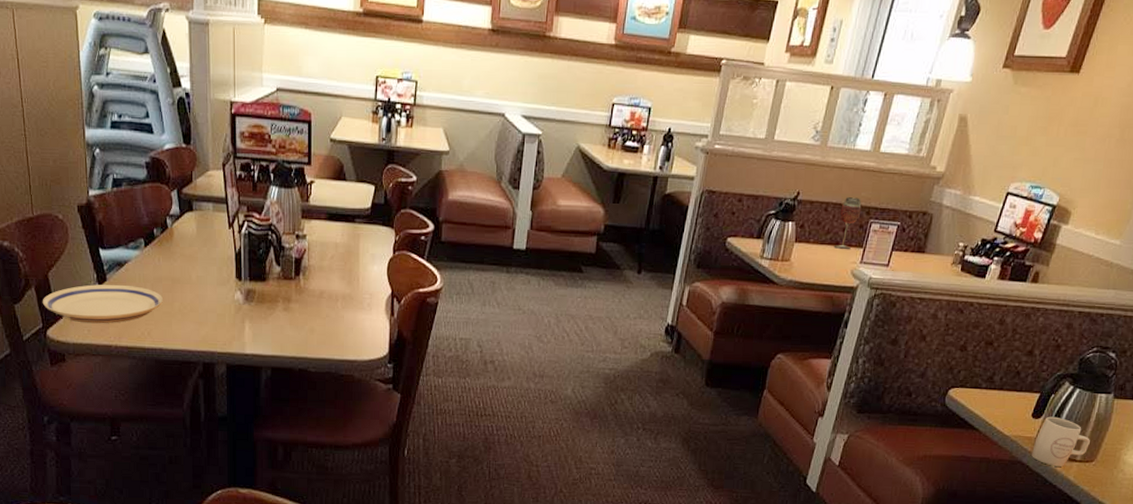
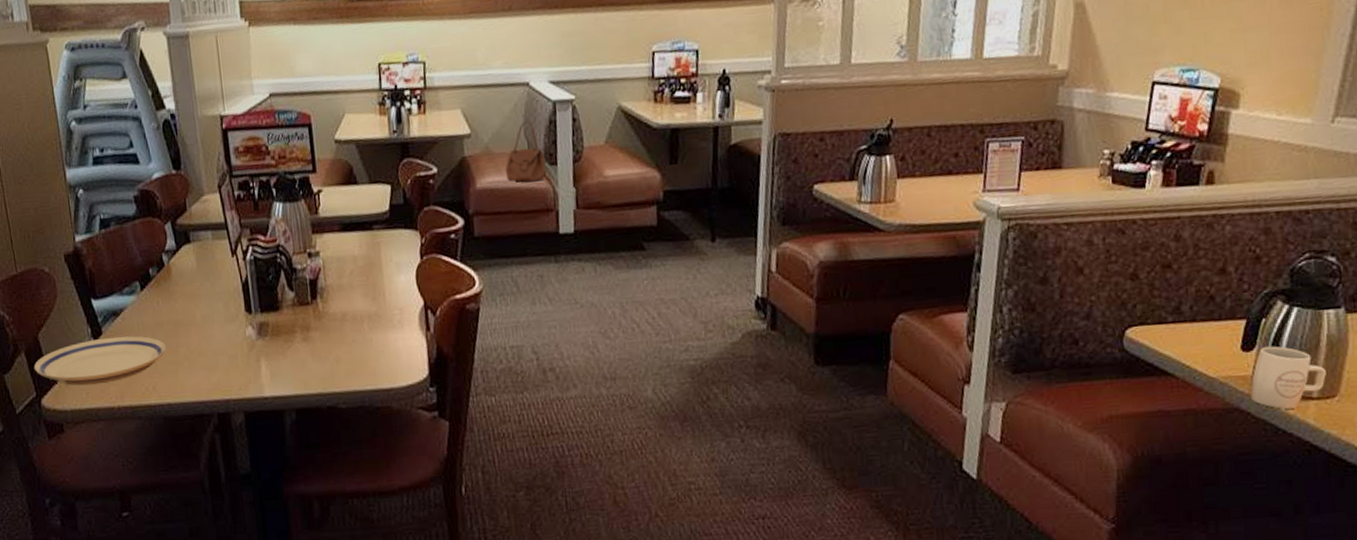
handbag: none [474,147,510,201] -> present [505,121,547,183]
wineglass: present [834,197,862,250] -> none [946,115,973,180]

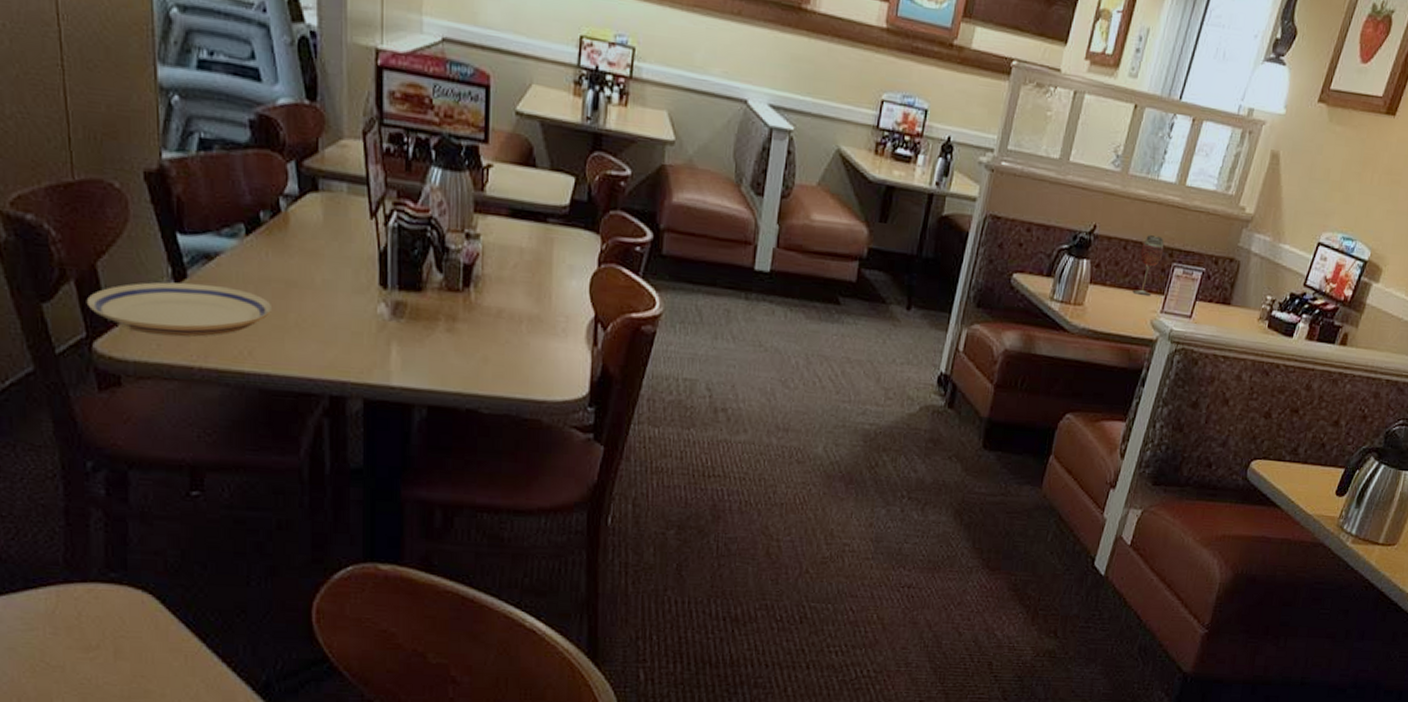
handbag: present [505,121,547,183] -> none [706,141,753,209]
wineglass: none [946,115,973,180] -> present [1132,235,1165,297]
mug: present [1250,346,1326,409] -> none [1334,494,1393,550]

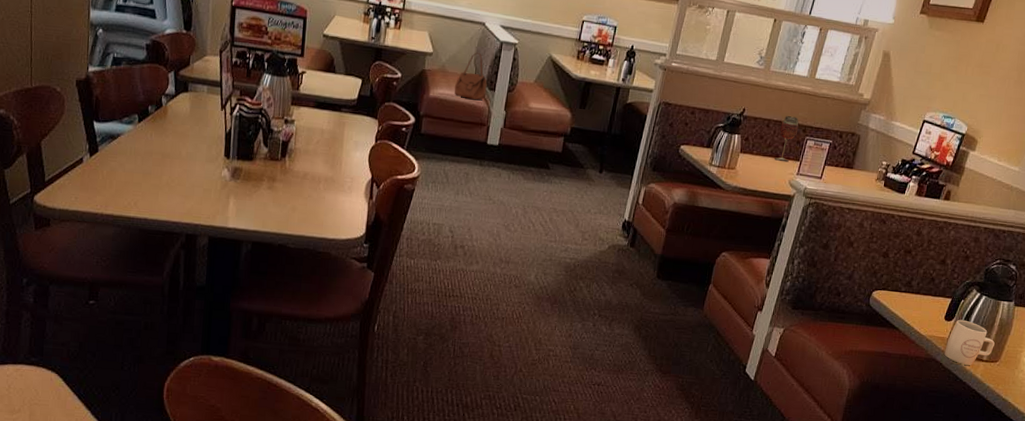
plate: present [86,282,271,337] -> none [32,154,152,192]
handbag: none [706,141,753,209] -> present [454,52,487,101]
mug: none [1334,494,1393,550] -> present [944,319,995,365]

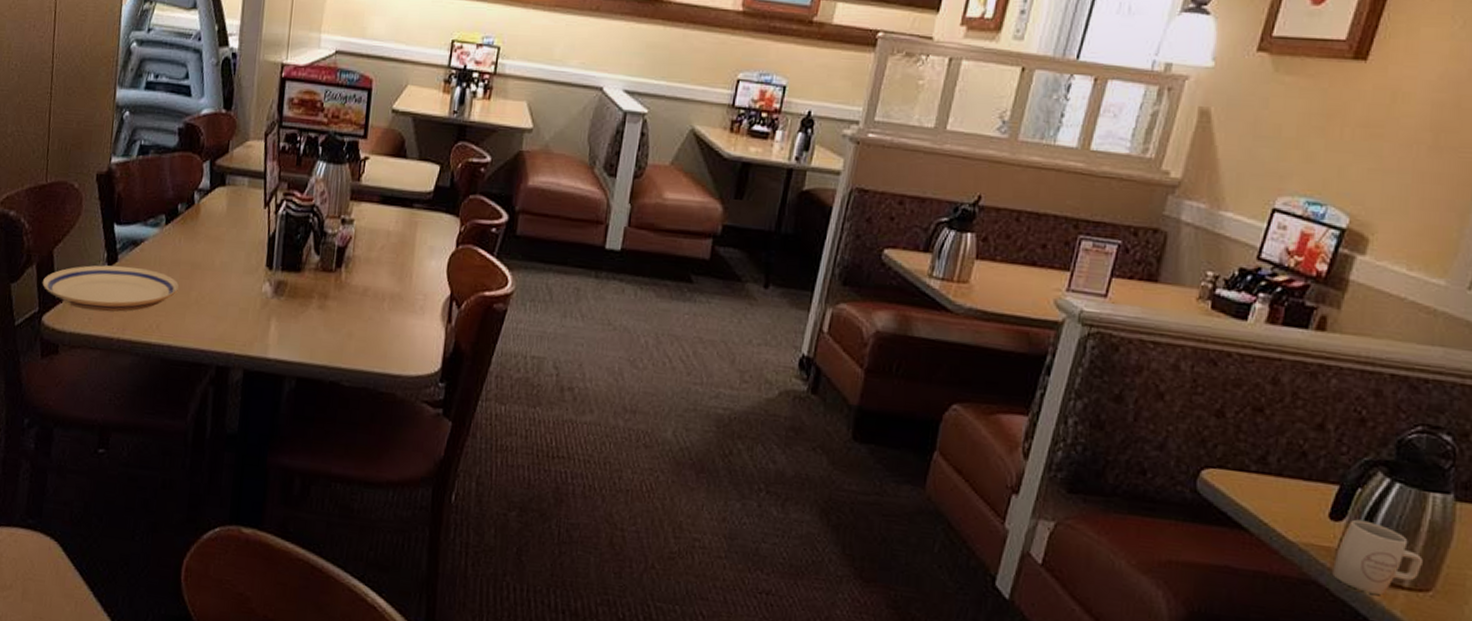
plate: none [32,154,152,192] -> present [42,265,179,312]
handbag: present [454,52,487,101] -> none [560,126,606,190]
wineglass: present [774,116,799,163] -> none [1029,205,1067,273]

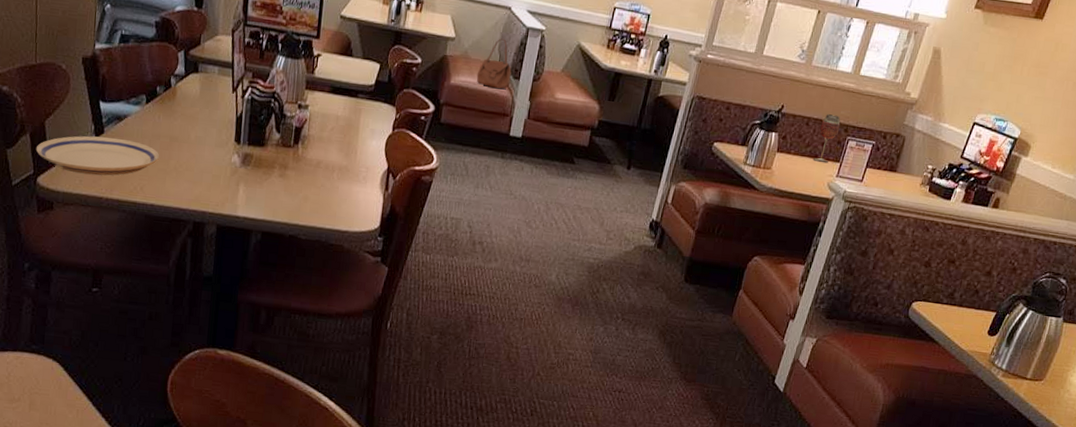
handbag: none [560,126,606,190] -> present [476,38,512,89]
wineglass: none [1029,205,1067,273] -> present [813,114,841,164]
mug: present [1332,519,1423,595] -> none [986,334,1040,384]

